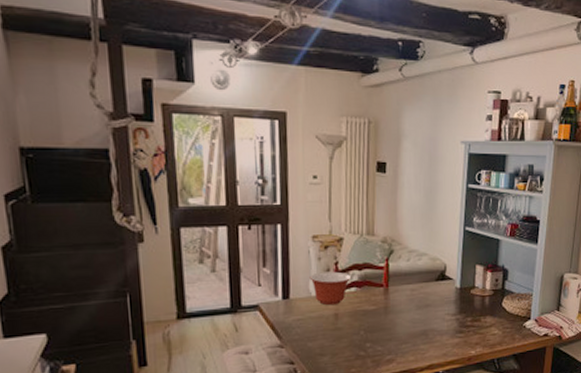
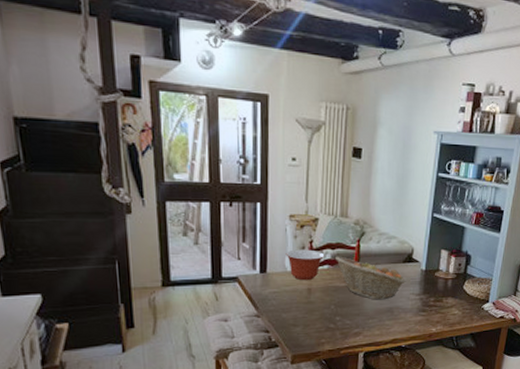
fruit basket: none [362,277,441,323] -> present [334,256,407,300]

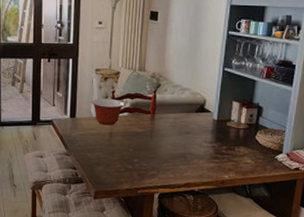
fruit basket: present [334,256,407,300] -> none [133,105,199,146]

